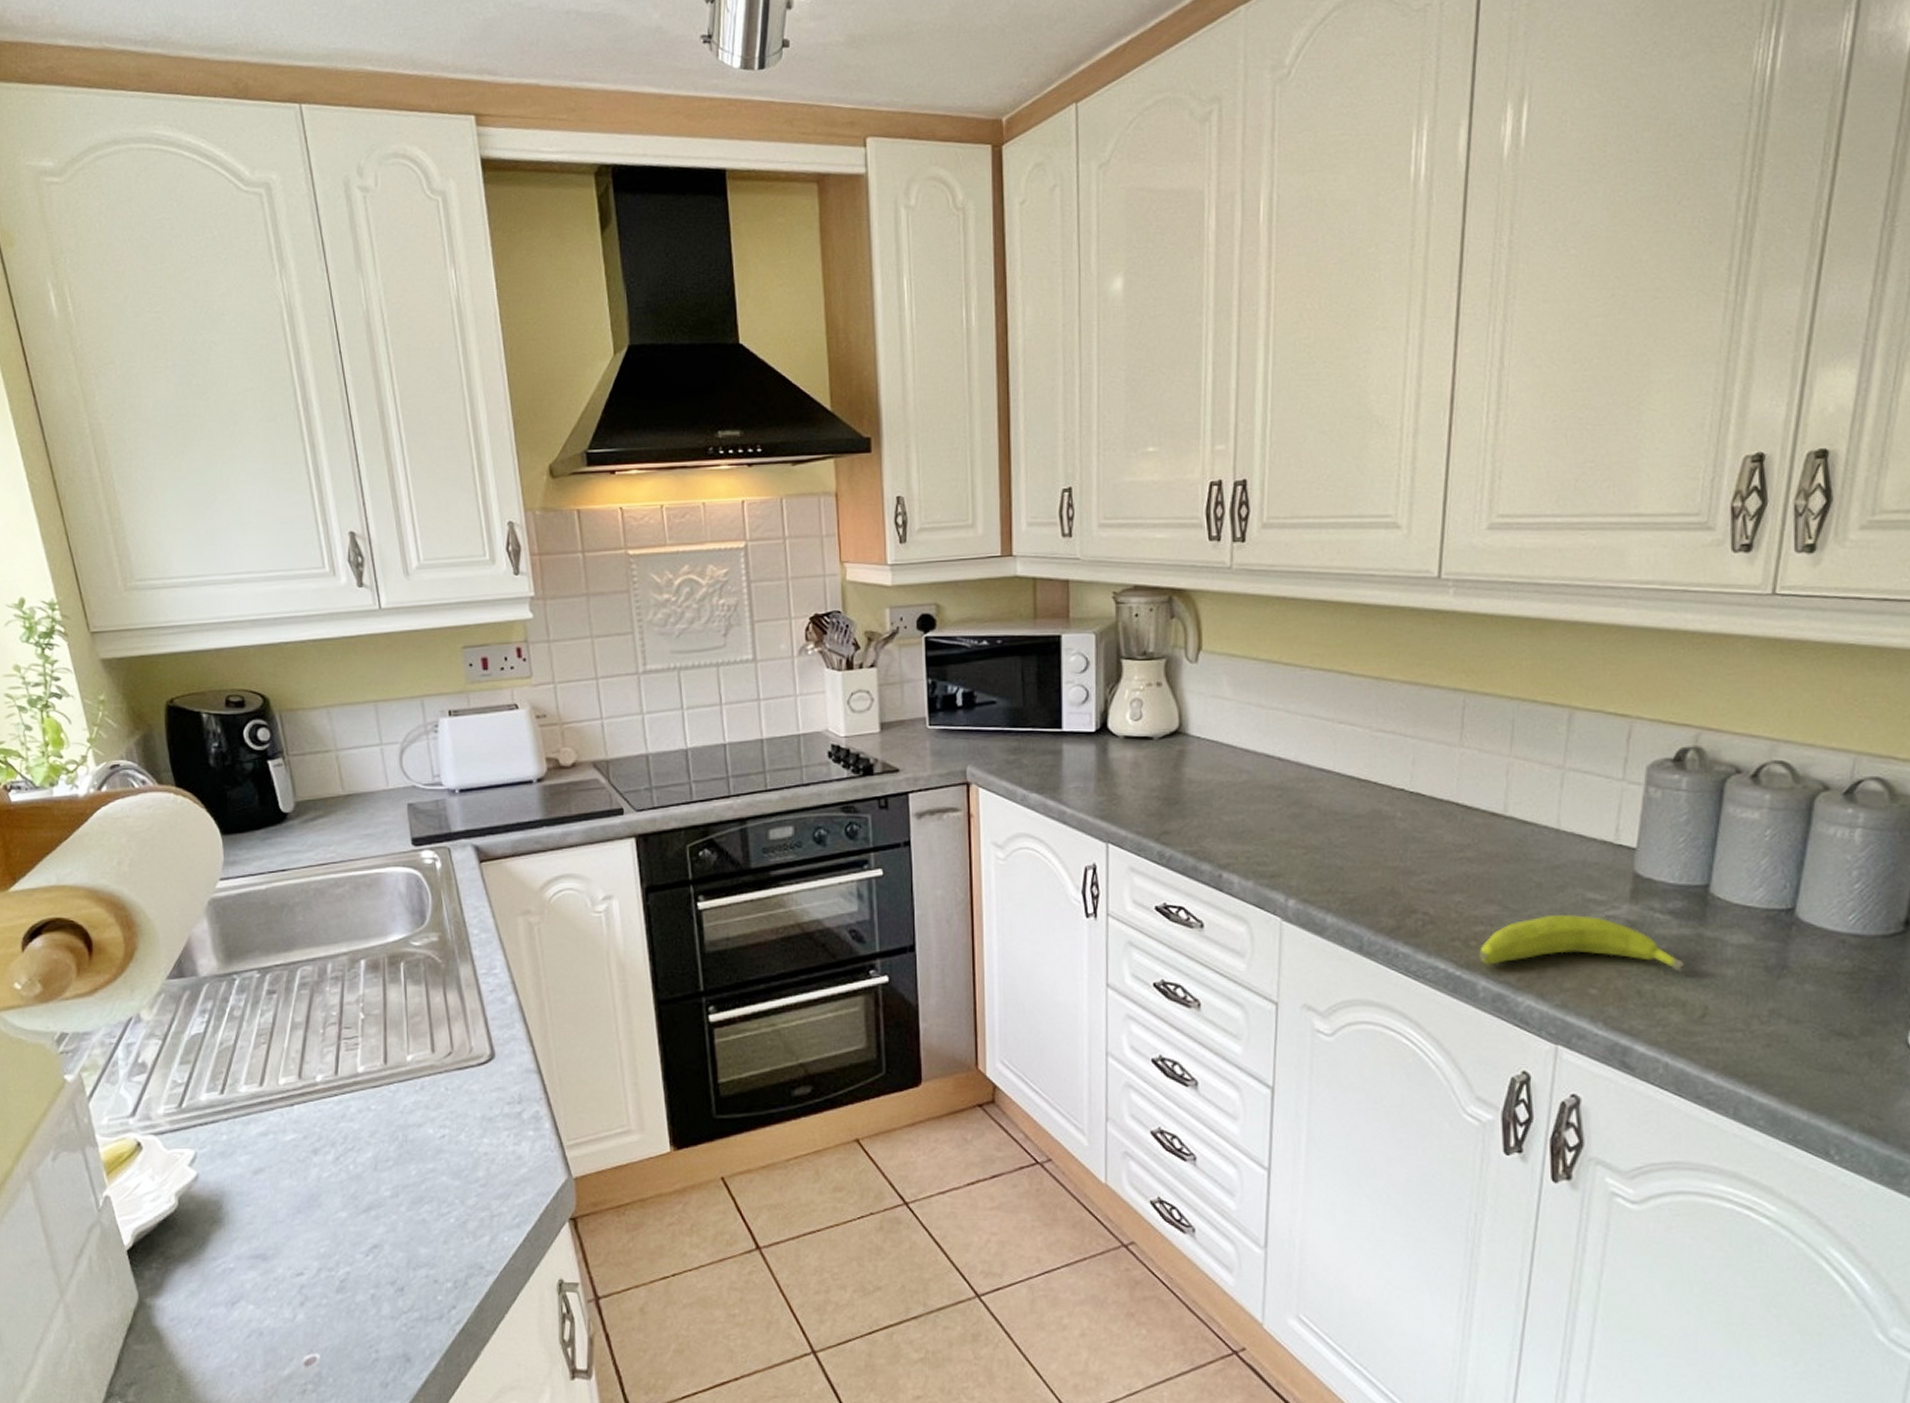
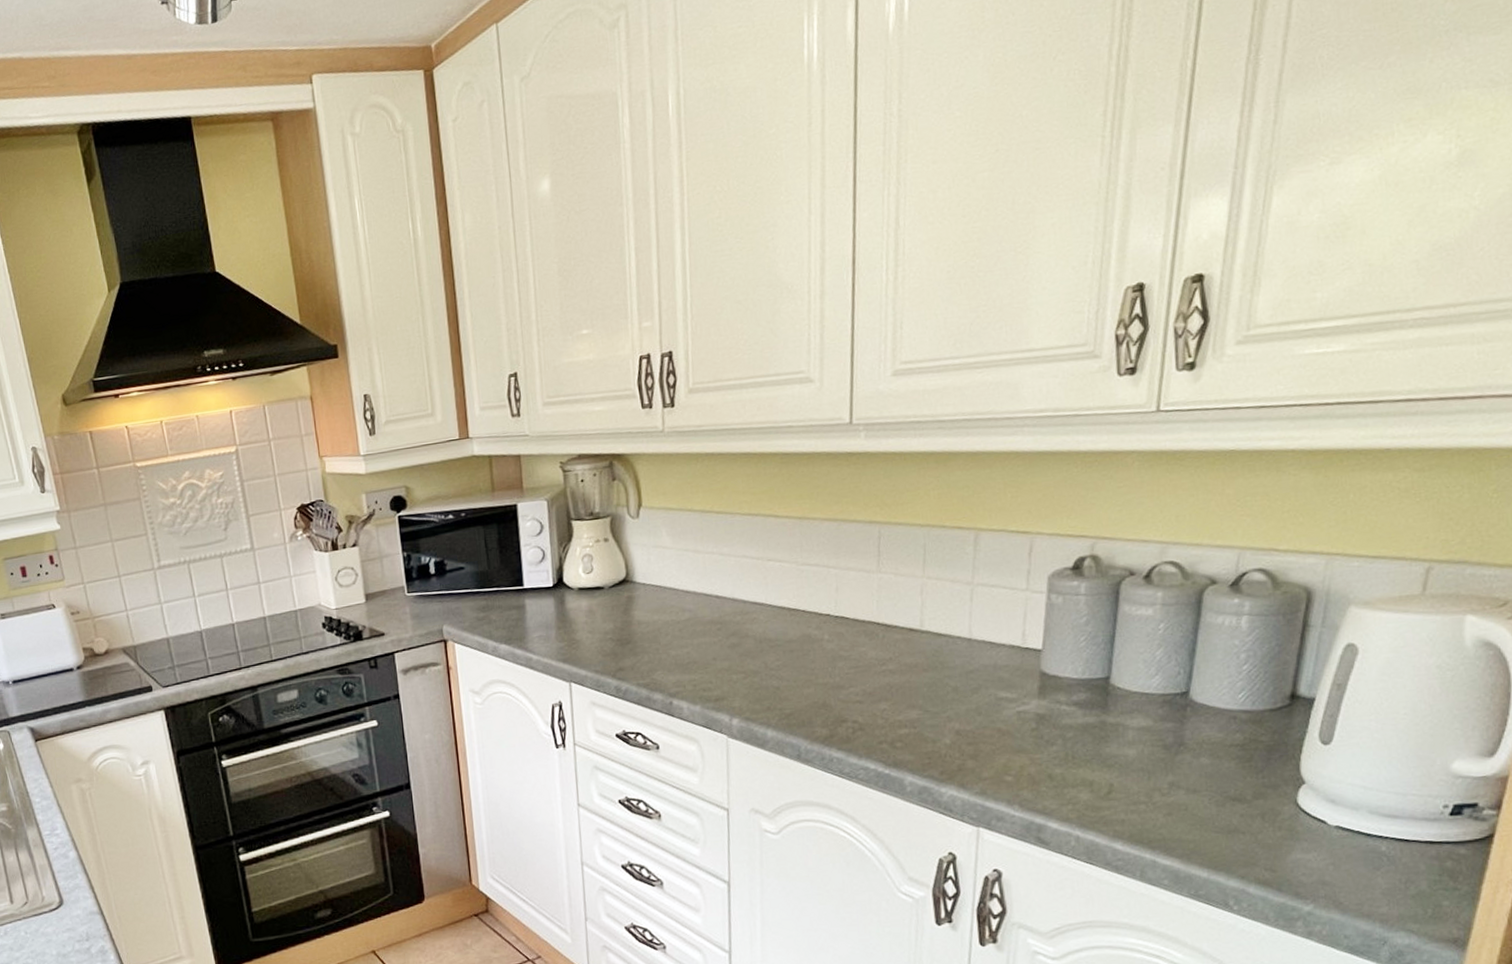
fruit: present [1479,915,1685,973] -> none [905,712,1091,763]

